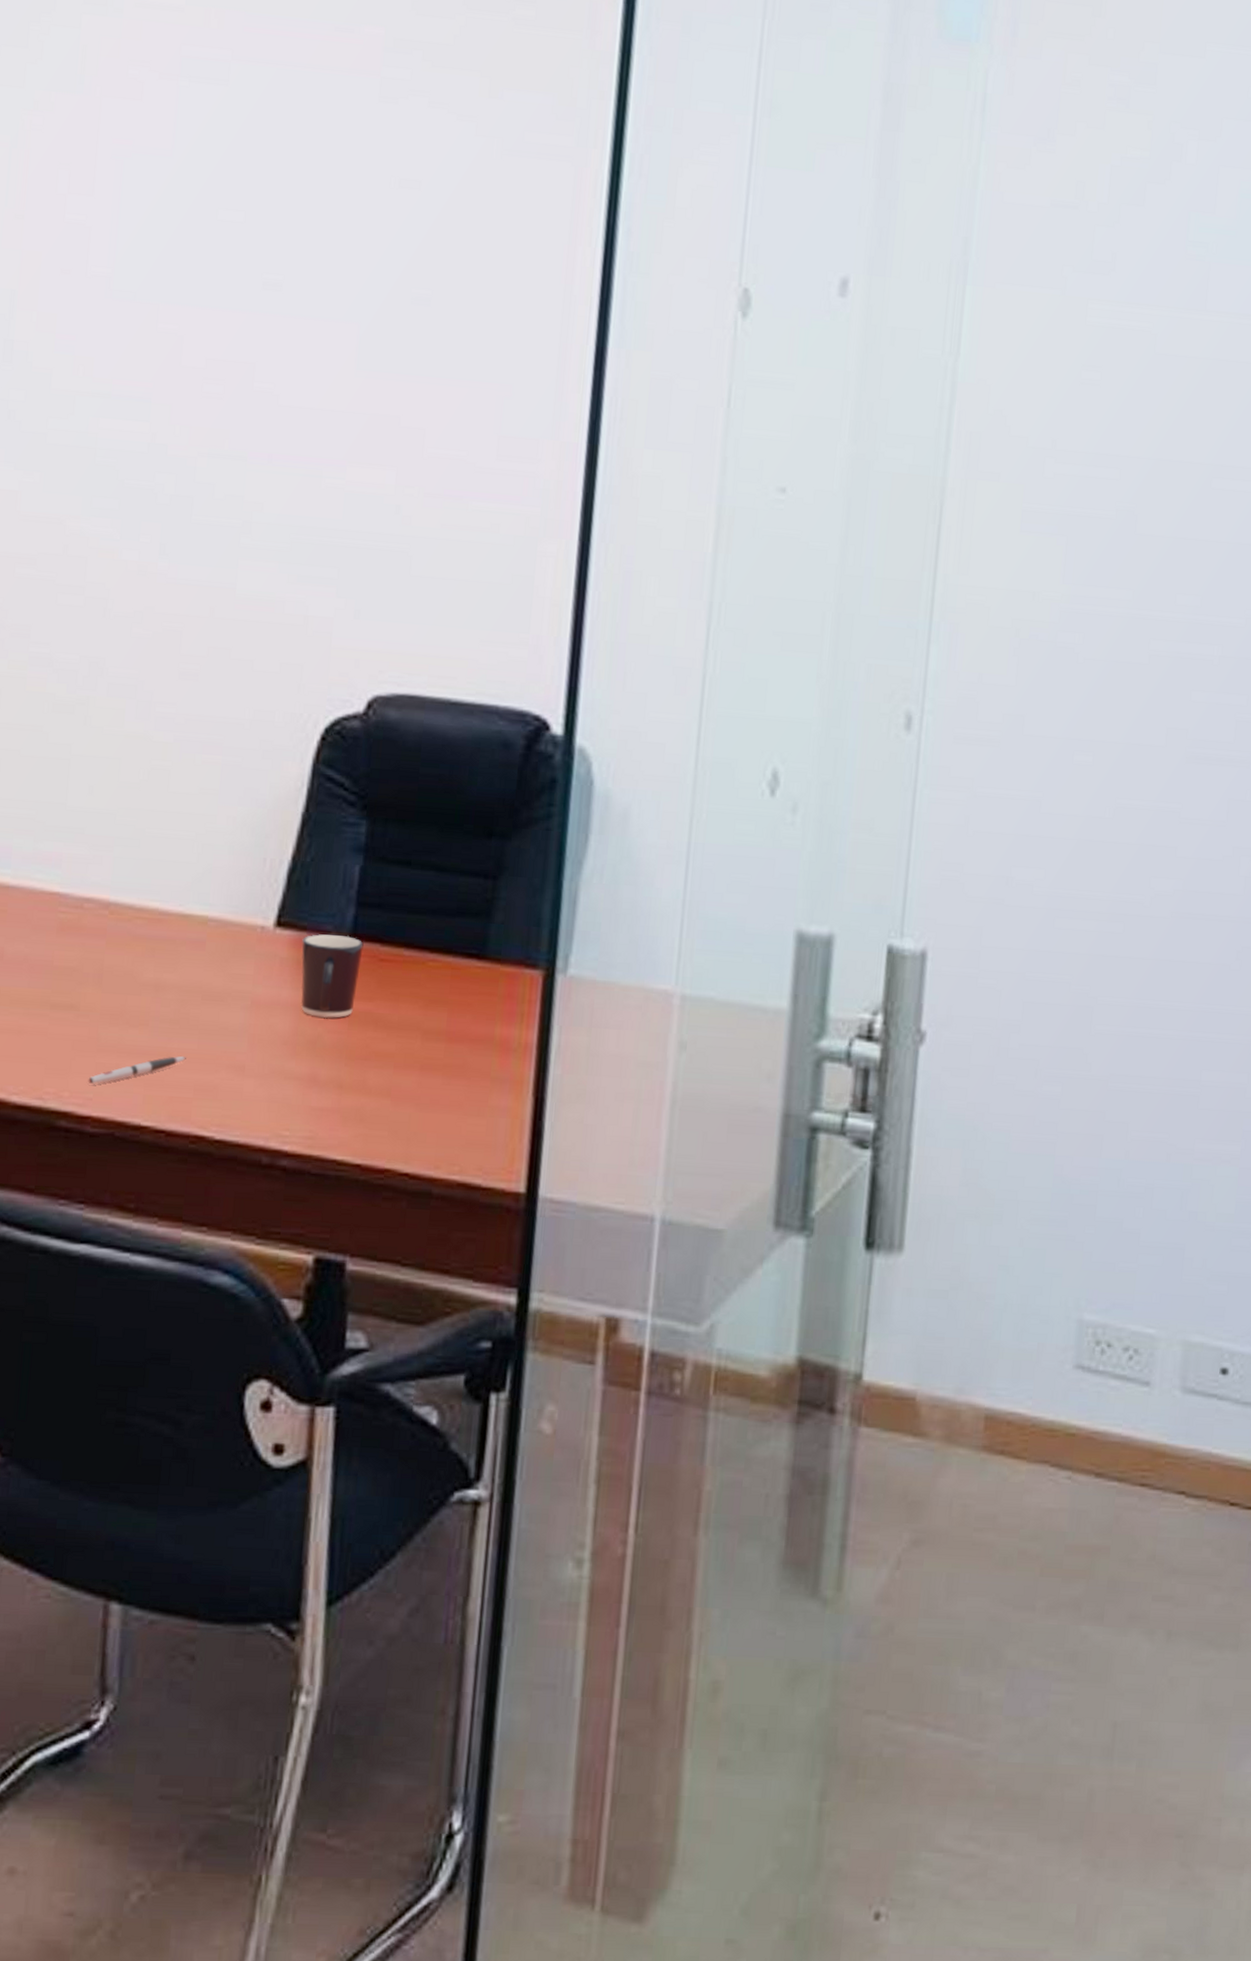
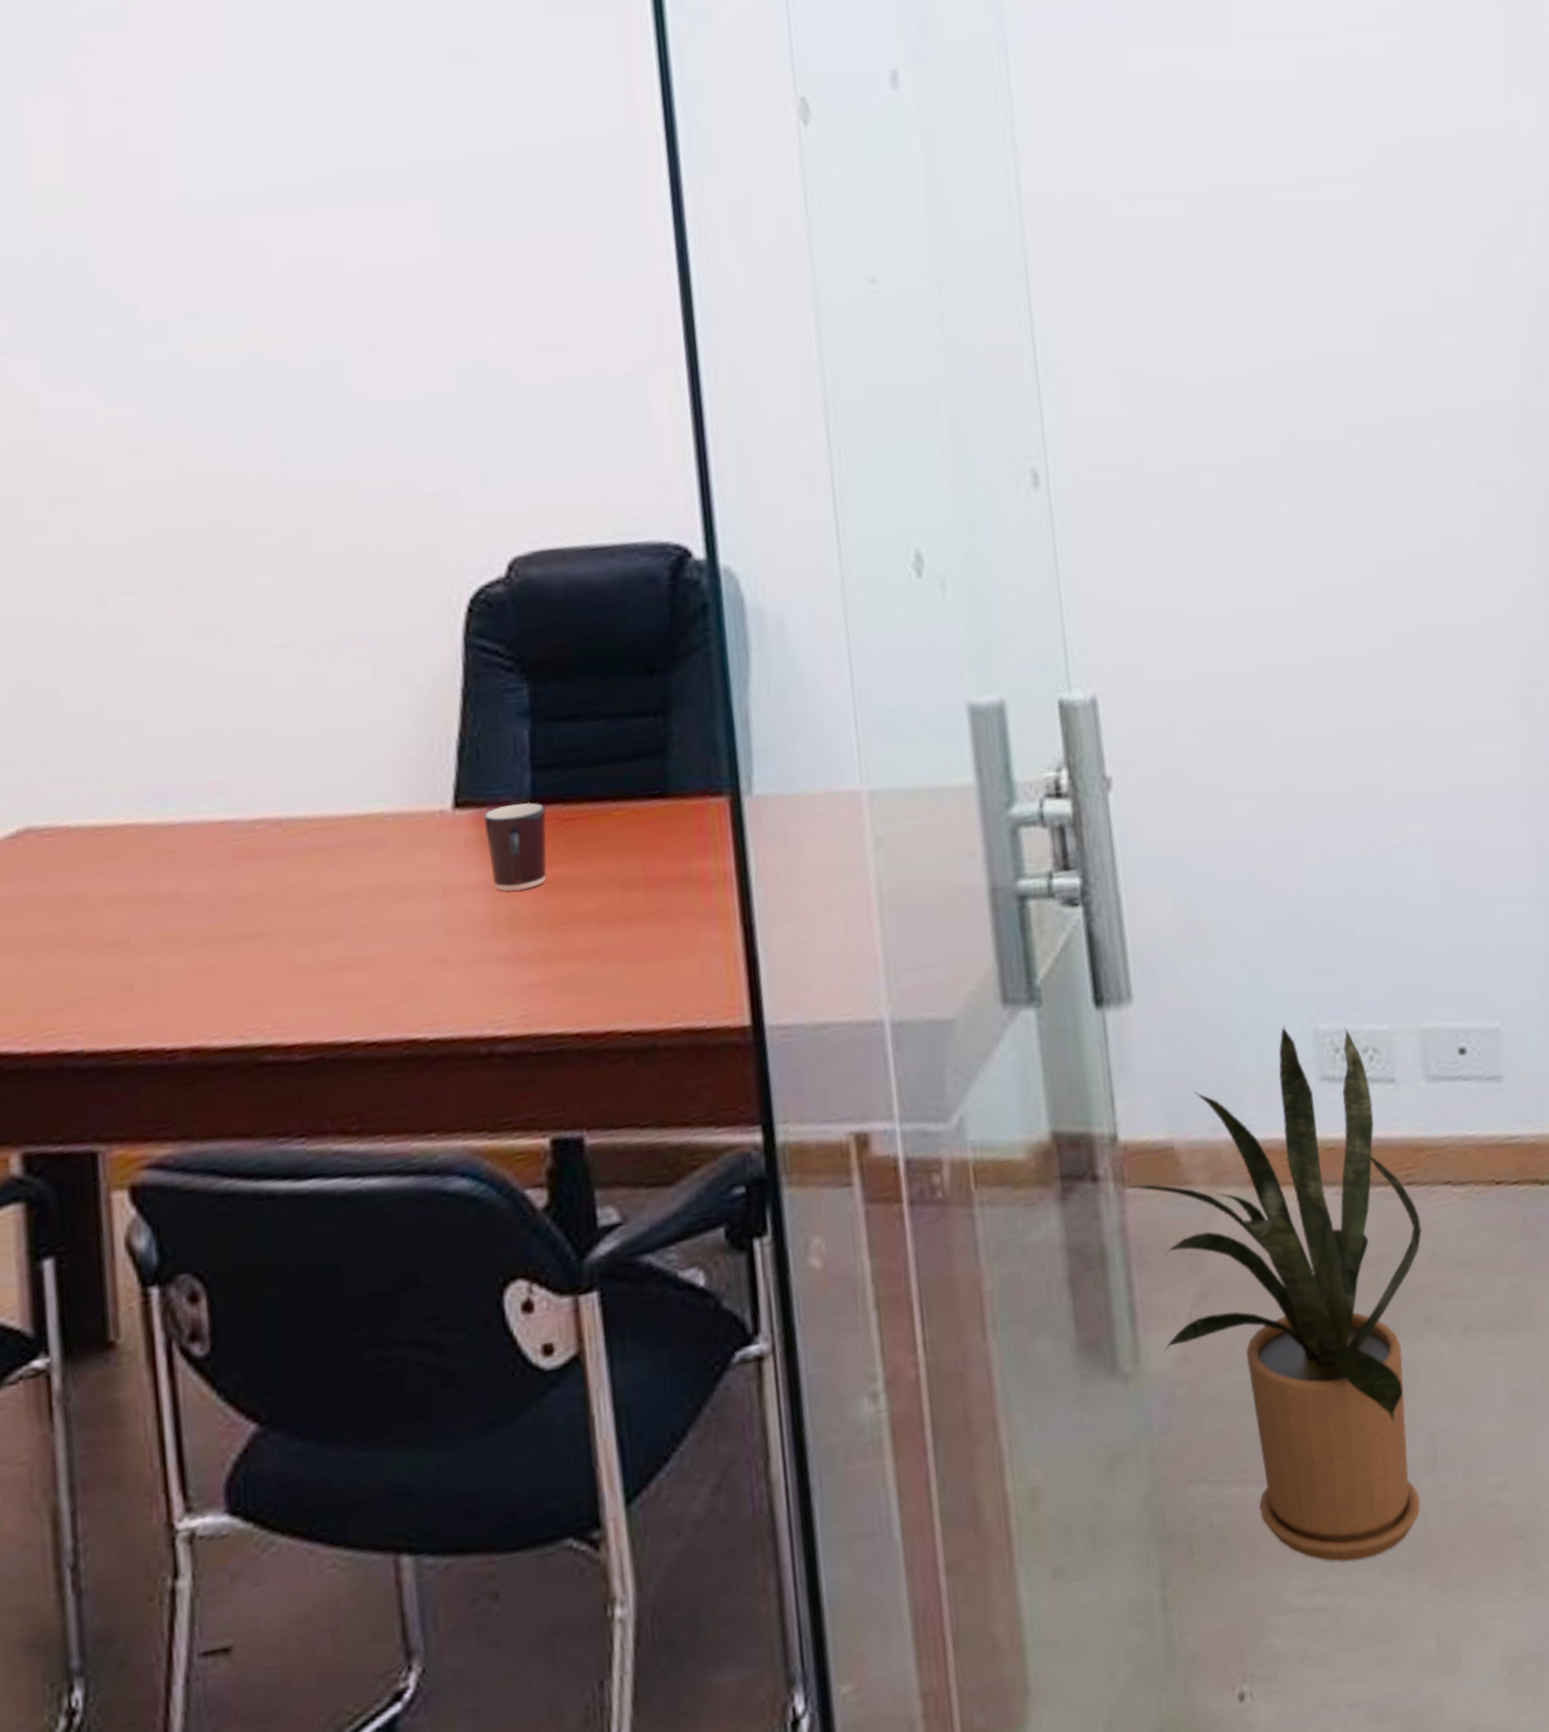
pen: present [88,1056,186,1085] -> none [288,961,386,1011]
house plant: none [860,1307,1147,1821] -> present [1125,1025,1423,1562]

